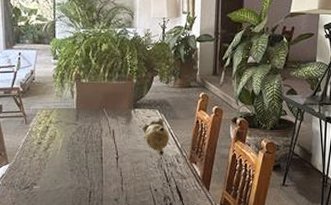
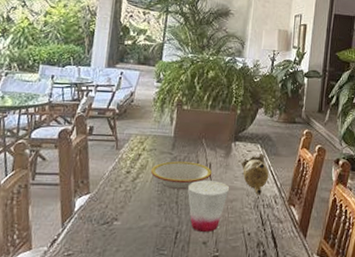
bowl: none [59,130,116,156] -> present [150,161,213,190]
cup: none [94,145,134,190] -> present [187,179,230,232]

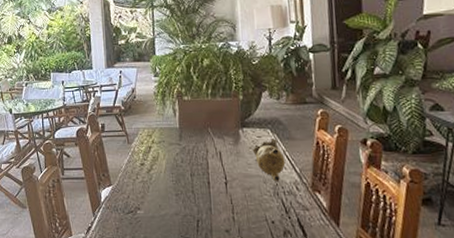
bowl: present [150,161,213,190] -> none [162,151,224,179]
cup: present [187,179,230,232] -> none [201,168,245,220]

